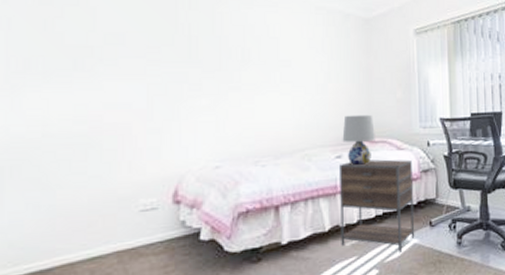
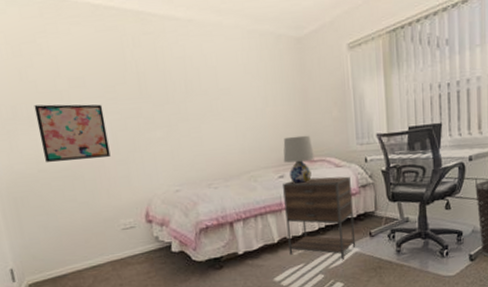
wall art: none [54,59,141,127] -> present [34,104,111,163]

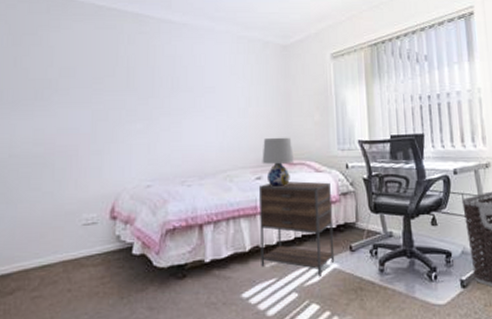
wall art: present [34,104,111,163] -> none [18,91,88,149]

